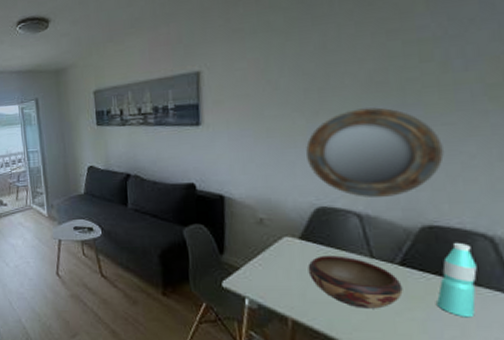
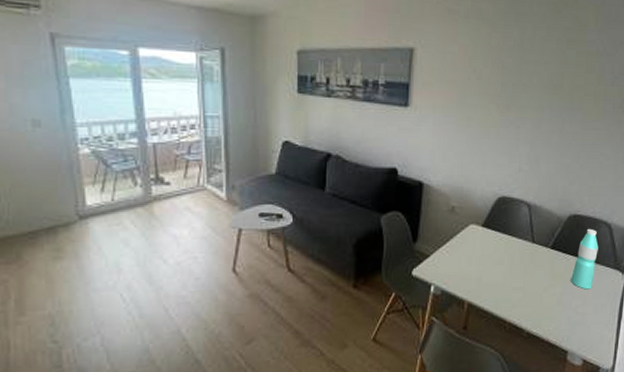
home mirror: present [306,107,444,198] -> none [496,108,591,189]
decorative bowl: present [307,255,403,309] -> none [485,241,551,288]

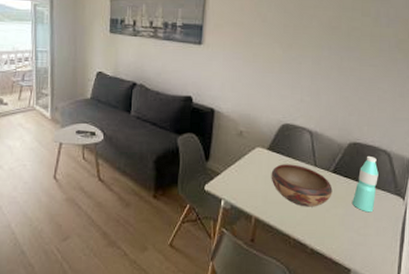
decorative bowl: none [485,241,551,288] -> present [271,164,333,207]

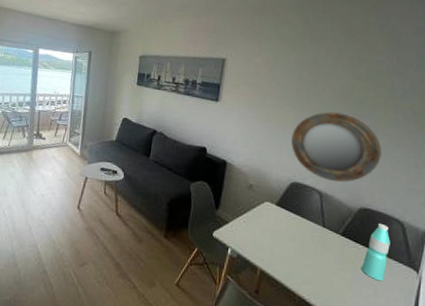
decorative bowl: present [271,164,333,207] -> none [278,220,341,268]
home mirror: none [280,46,369,118] -> present [291,111,382,182]

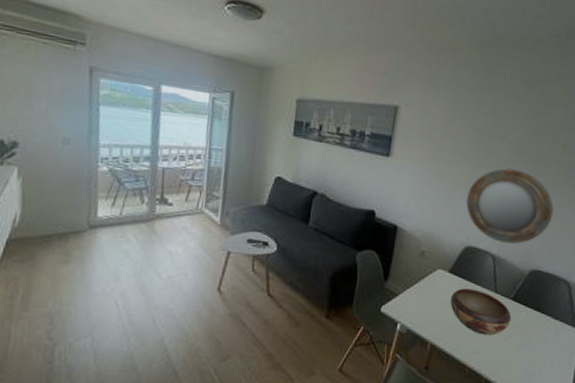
decorative bowl: none [278,220,341,268] -> present [450,288,511,335]
water bottle: present [362,223,390,282] -> none [530,284,558,344]

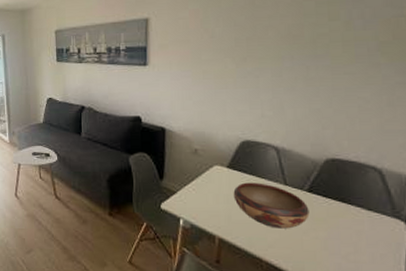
home mirror: present [466,168,554,244] -> none [235,57,345,133]

